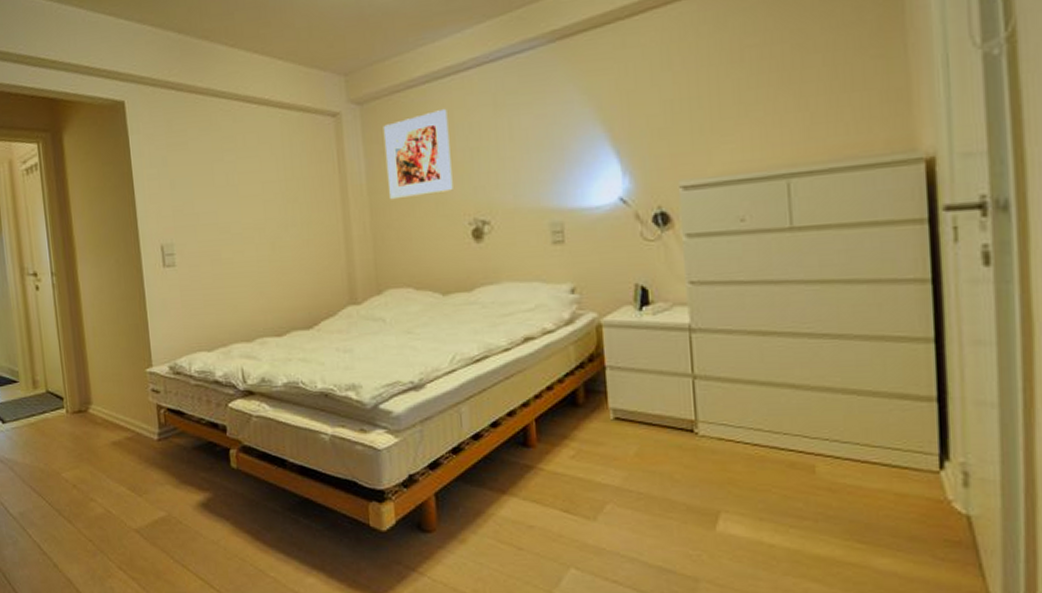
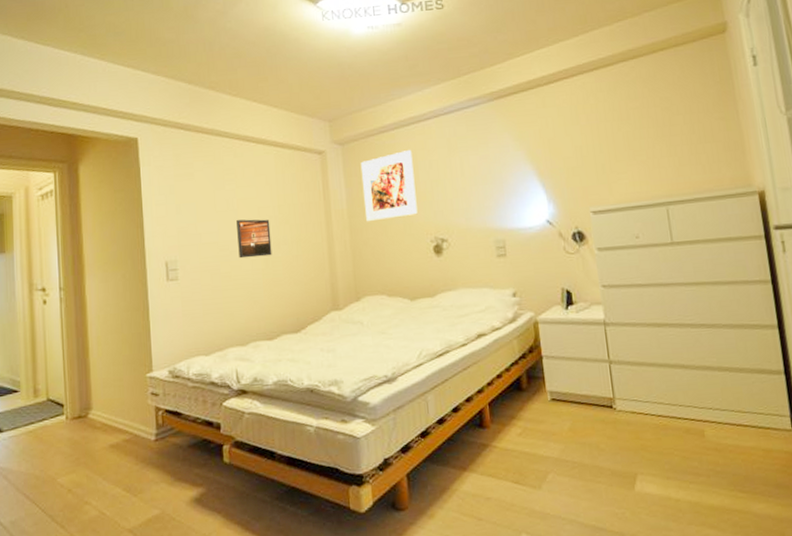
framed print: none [238,196,280,243] -> present [236,219,272,259]

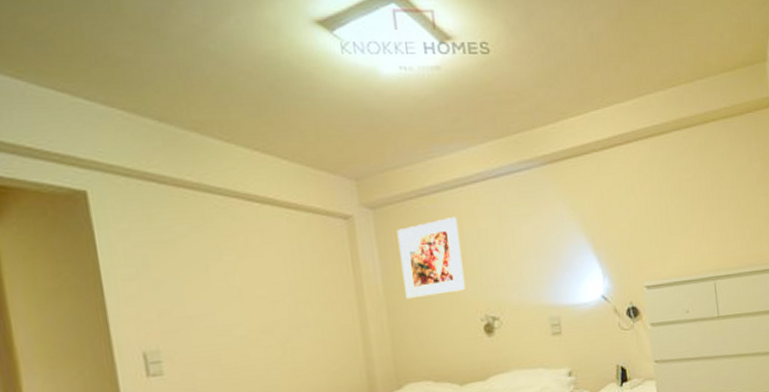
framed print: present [236,219,272,259] -> none [240,297,291,346]

